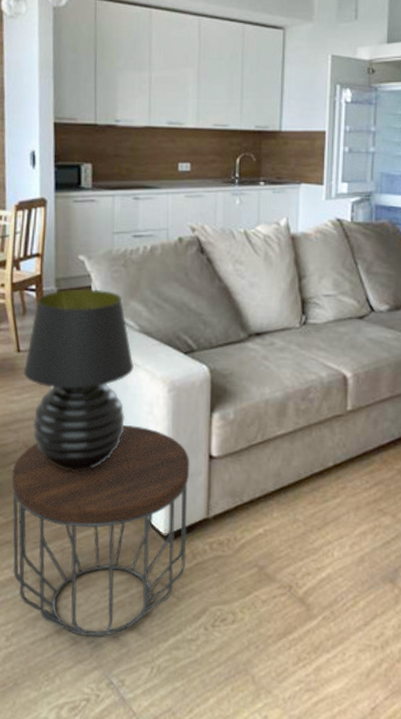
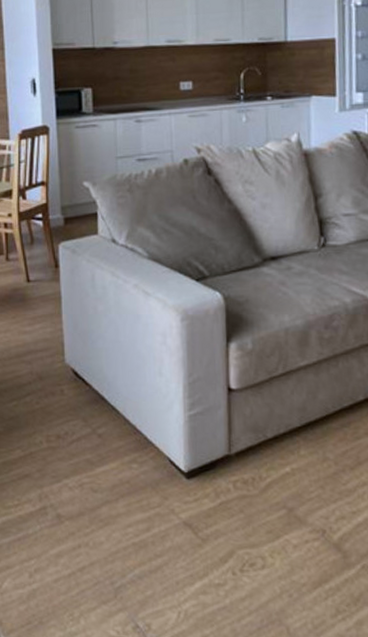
side table: present [12,424,190,637] -> none [28,355,209,578]
table lamp: present [23,289,134,472] -> none [34,216,144,404]

